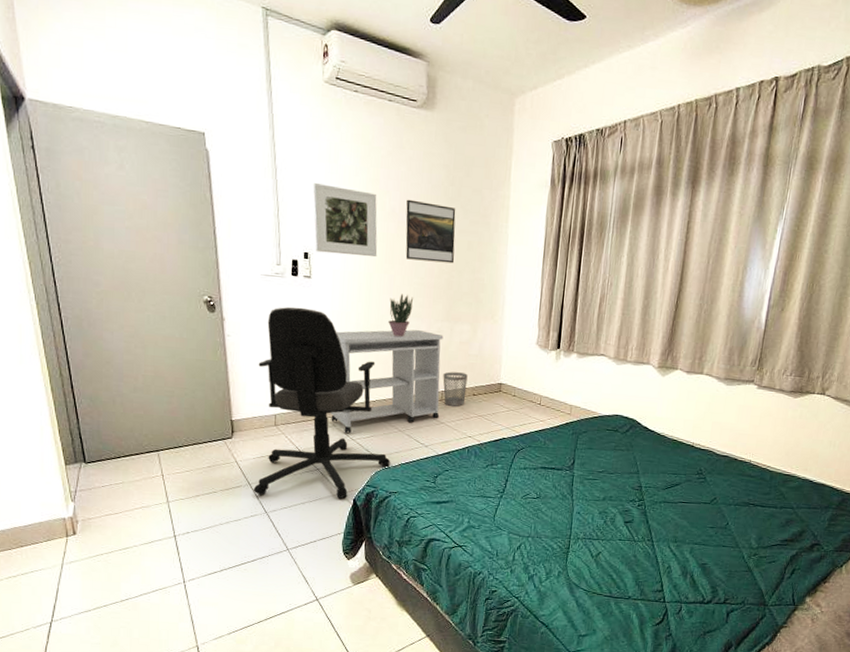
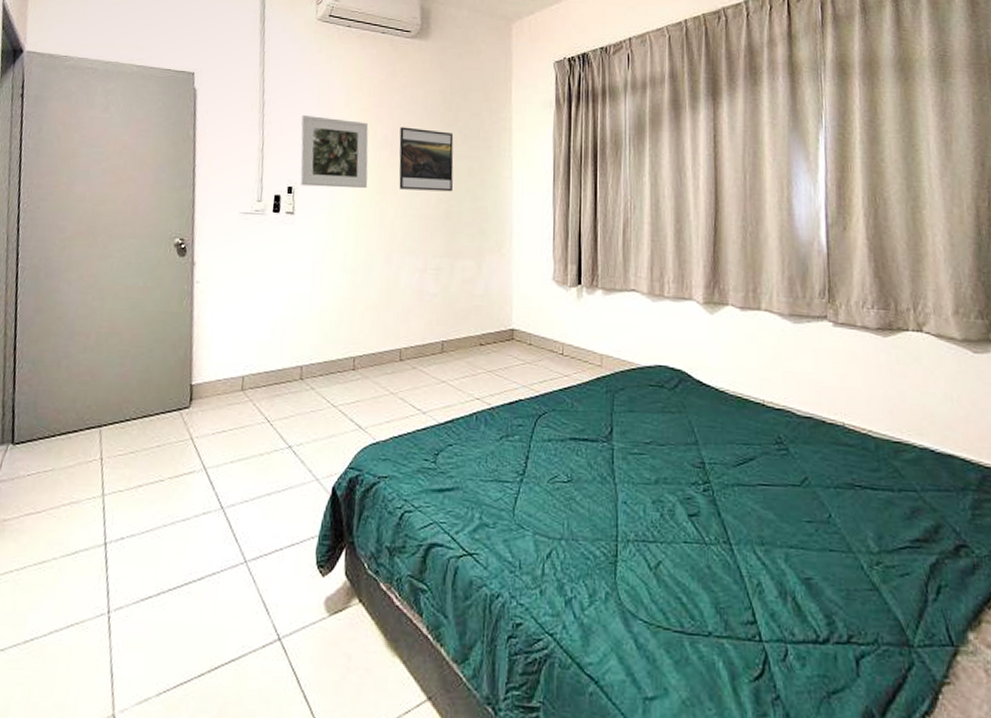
office chair: present [253,307,391,500] -> none [208,247,380,488]
desk: present [330,329,444,434] -> none [308,268,443,399]
potted plant: present [388,293,414,338] -> none [379,227,408,278]
wastebasket: present [443,371,468,407] -> none [443,316,473,360]

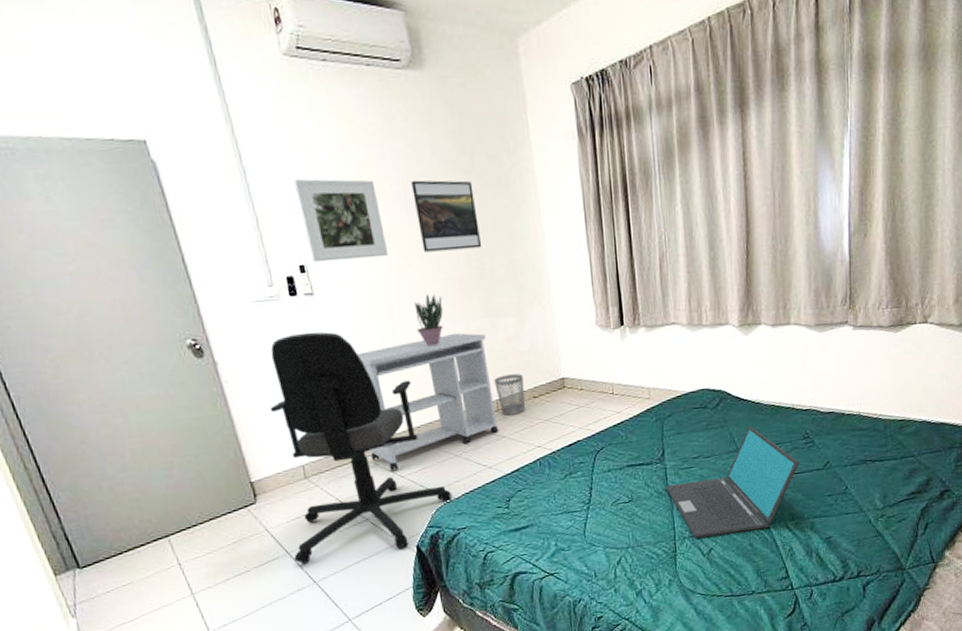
office chair: none [208,247,380,488] -> present [270,332,453,564]
desk: none [308,268,443,399] -> present [357,333,498,471]
potted plant: none [379,227,408,278] -> present [414,293,443,347]
wastebasket: none [443,316,473,360] -> present [494,373,526,416]
laptop: none [610,417,772,550] -> present [665,426,800,538]

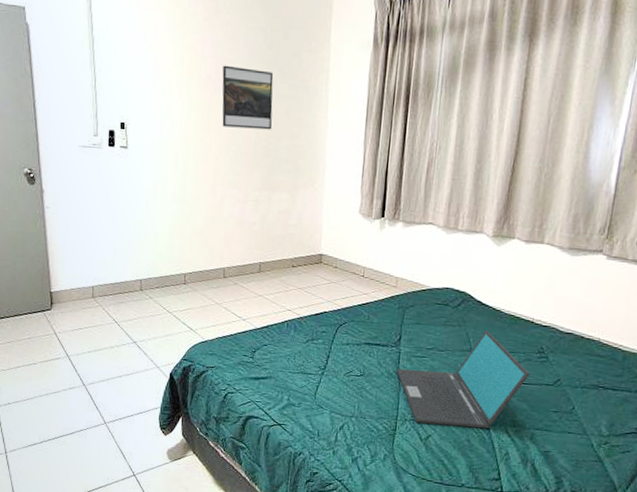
office chair: present [270,332,453,564] -> none [71,178,208,373]
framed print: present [293,179,389,263] -> none [129,52,194,126]
desk: present [357,333,498,471] -> none [146,199,261,306]
potted plant: present [414,293,443,347] -> none [205,162,231,207]
wastebasket: present [494,373,526,416] -> none [260,242,287,279]

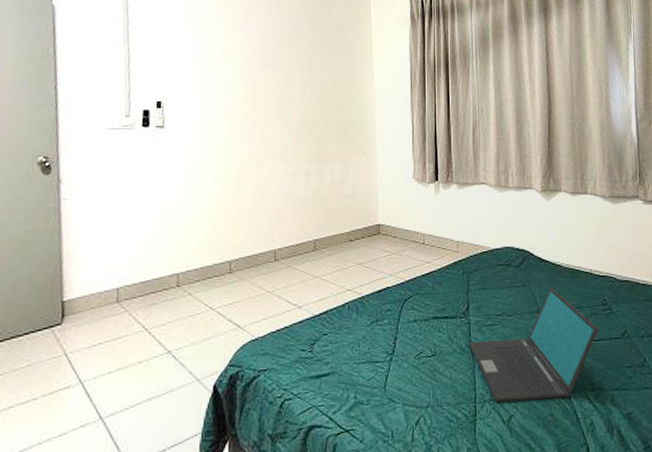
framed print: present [222,65,274,130] -> none [266,42,320,102]

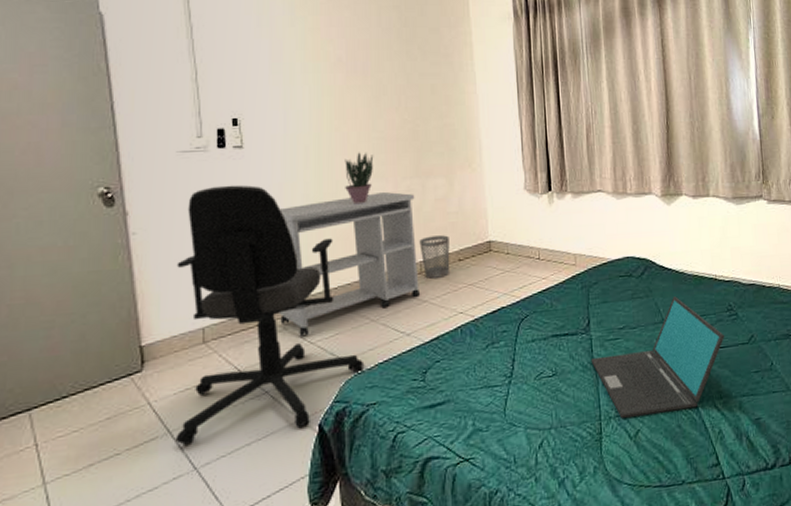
office chair: none [85,160,259,396] -> present [175,185,365,445]
desk: none [185,174,313,303] -> present [278,192,420,337]
potted plant: none [251,136,279,184] -> present [345,152,374,205]
wastebasket: none [314,217,342,256] -> present [419,235,450,279]

